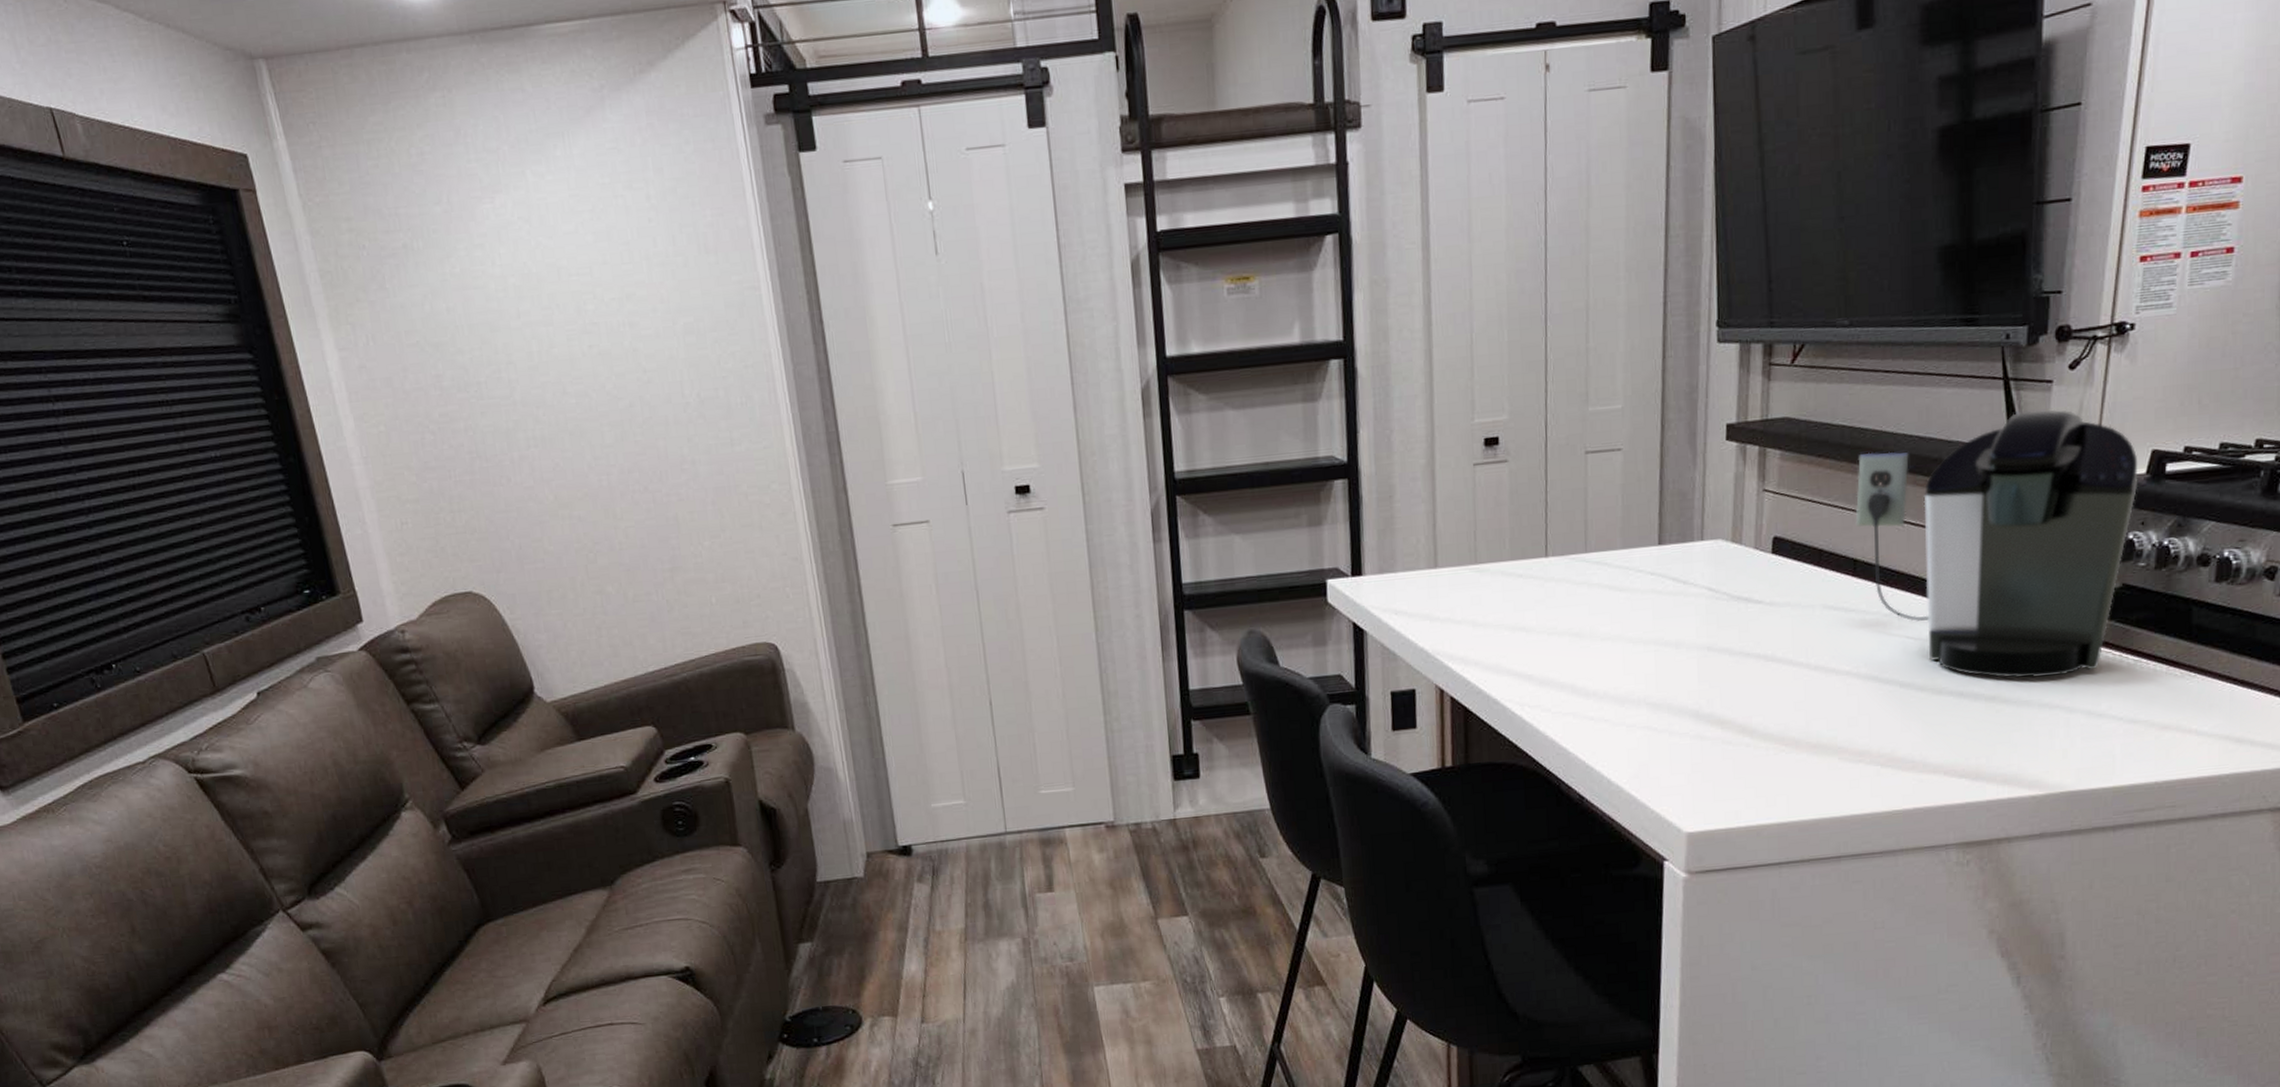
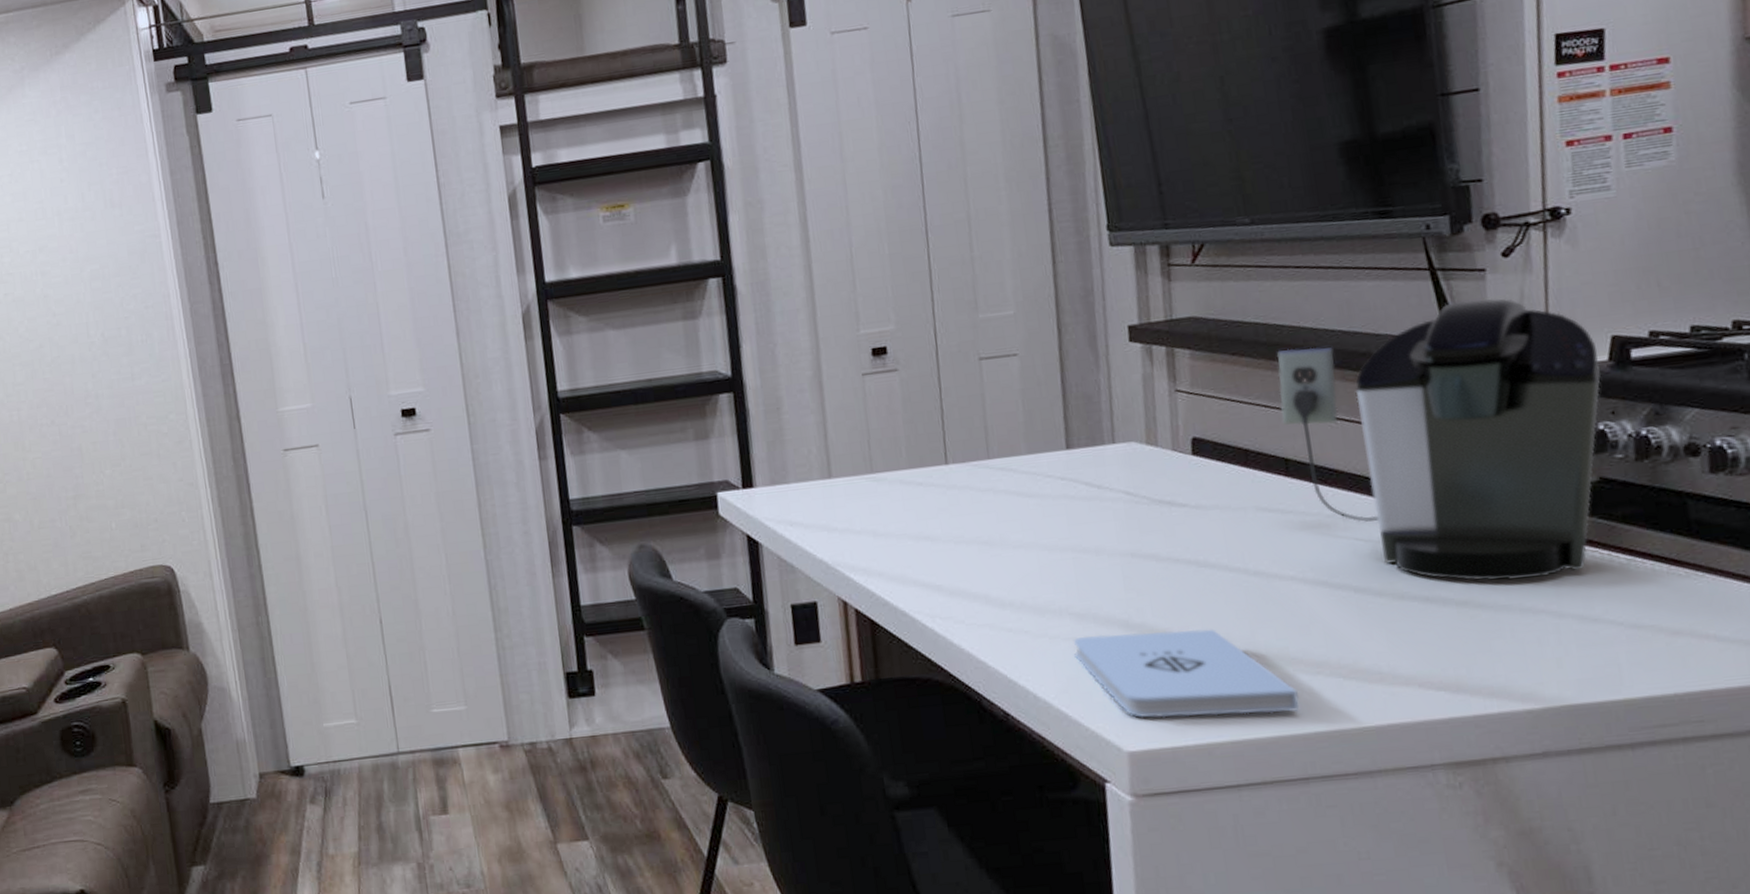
notepad: none [1647,719,1840,802] -> present [1072,629,1299,718]

